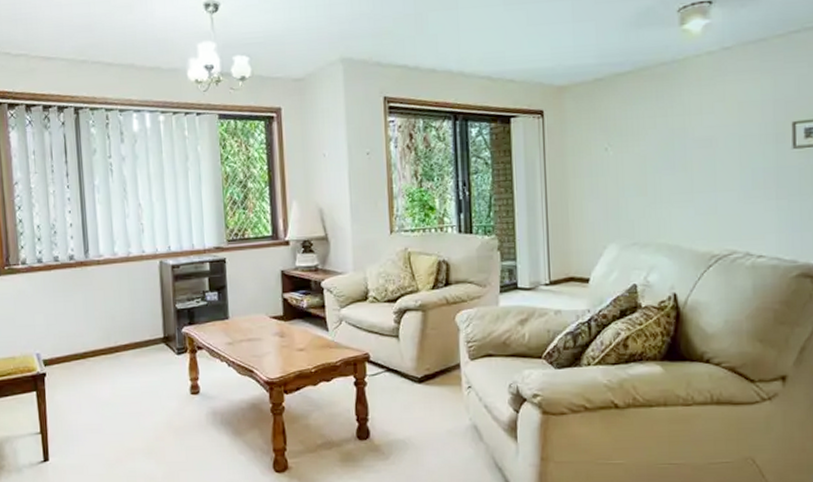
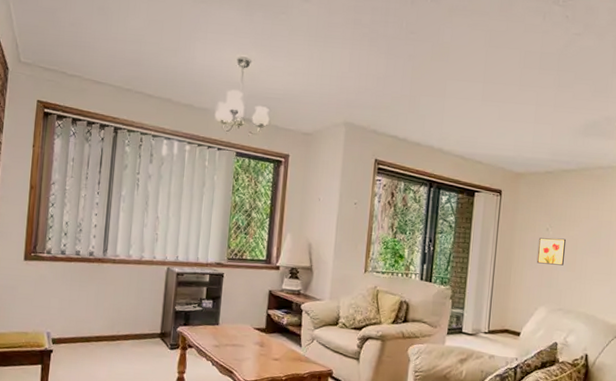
wall art: none [596,157,632,192] -> present [536,238,566,266]

